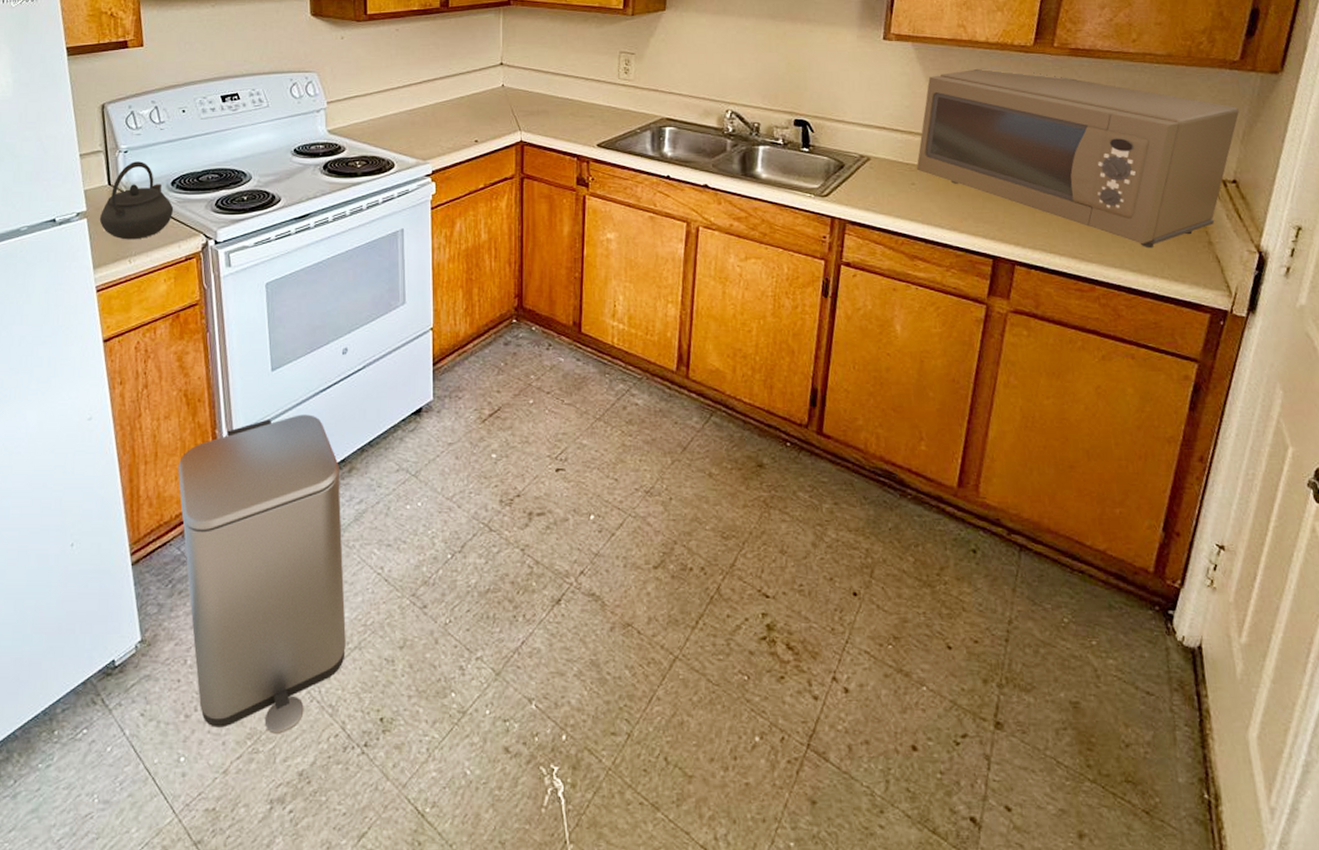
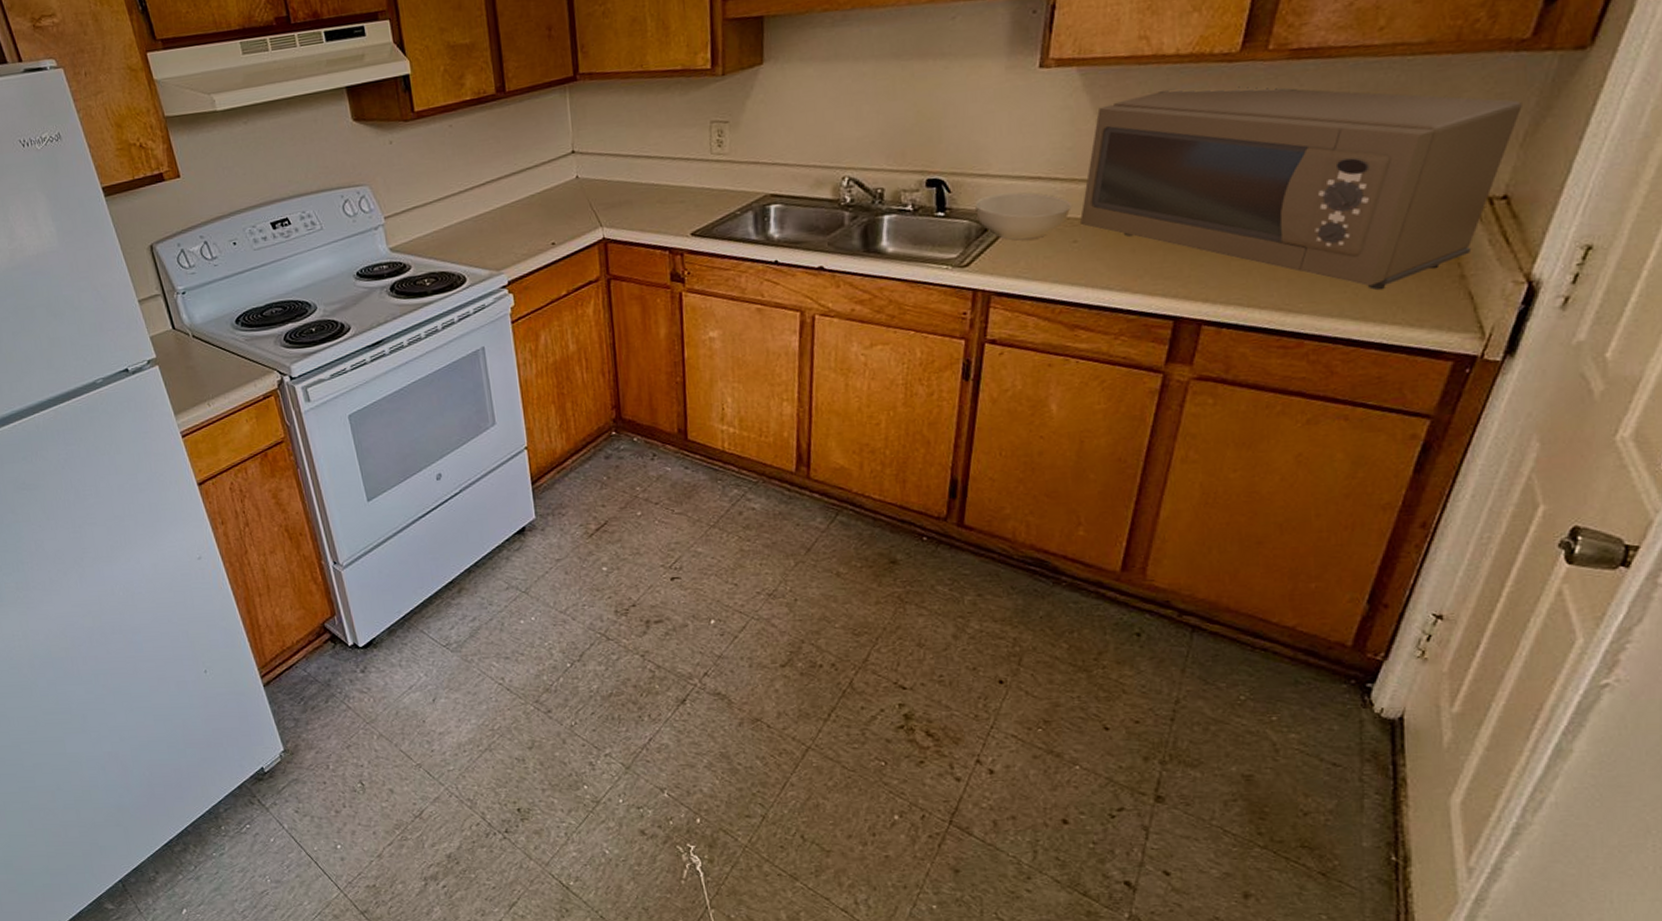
kettle: present [99,161,174,240] -> none [170,301,243,384]
pedal bin: present [178,414,346,734] -> none [291,540,477,824]
bowl: none [833,137,911,178] -> present [975,192,1073,241]

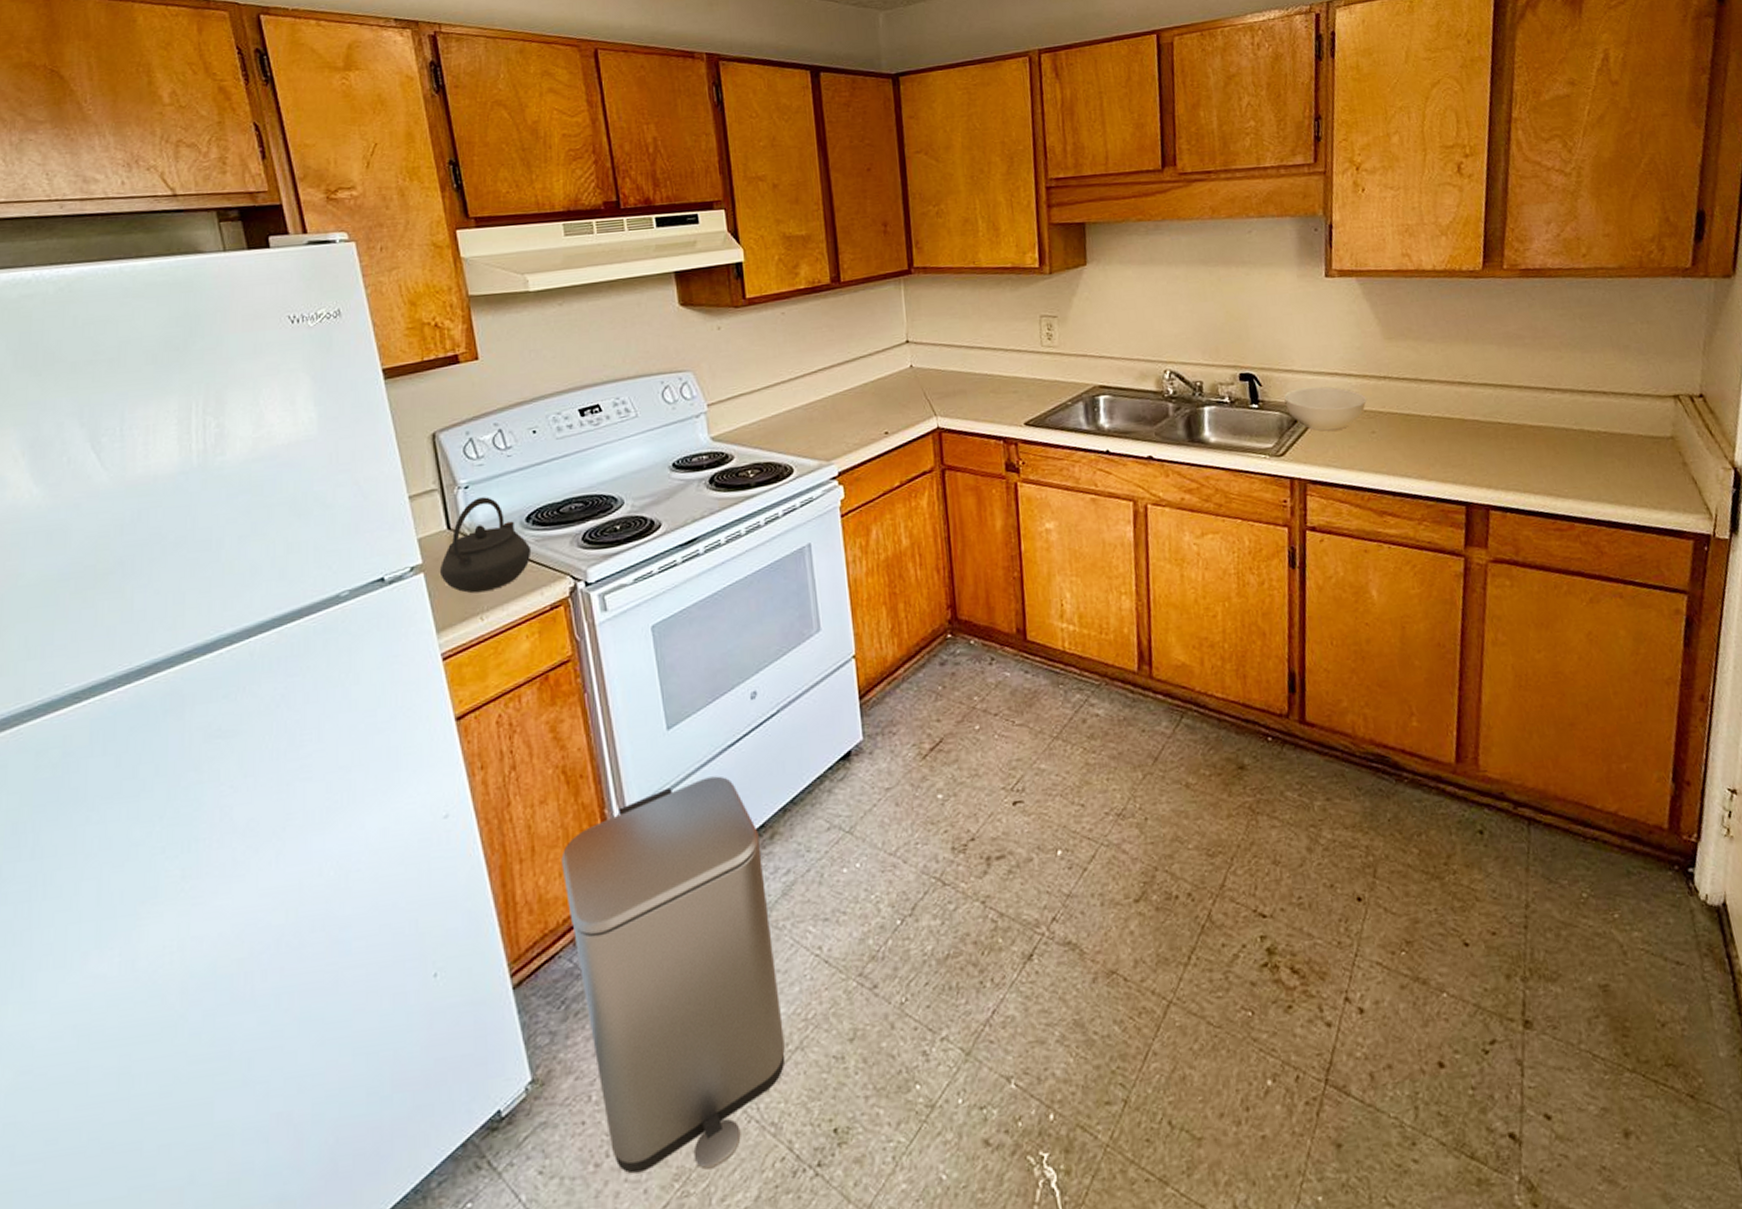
kettle: none [170,301,243,384] -> present [439,497,532,594]
pedal bin: none [291,540,477,824] -> present [561,776,786,1174]
microwave: present [1080,86,1522,290] -> none [1375,298,1698,476]

